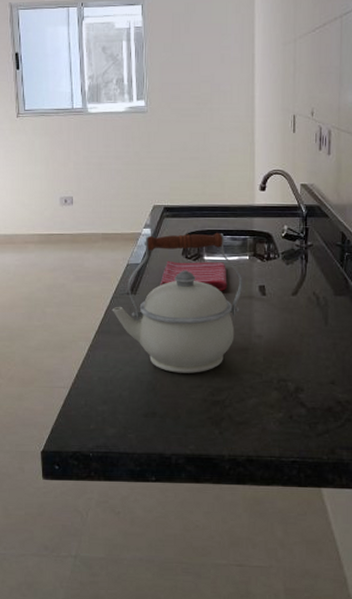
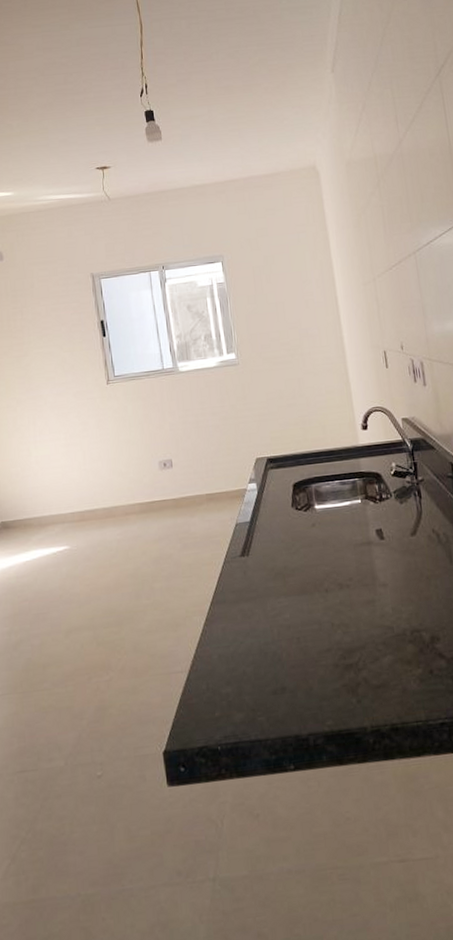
kettle: present [112,232,243,373] -> none [225,478,360,638]
dish towel: present [160,260,227,291] -> none [272,509,343,544]

